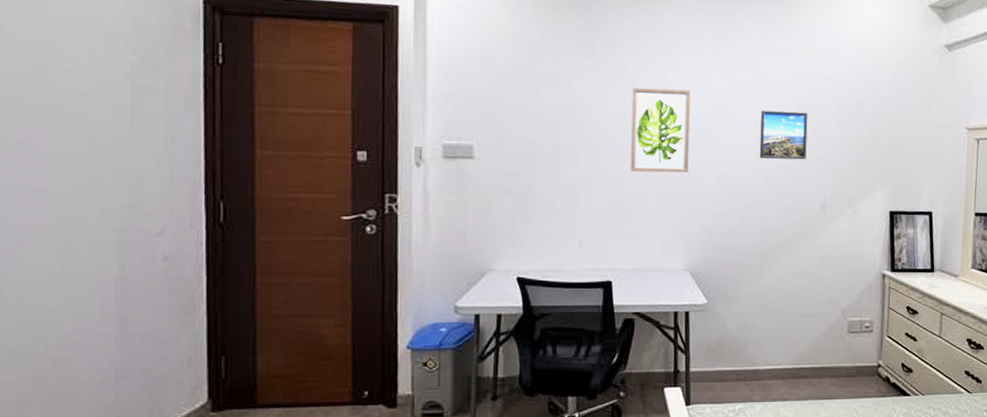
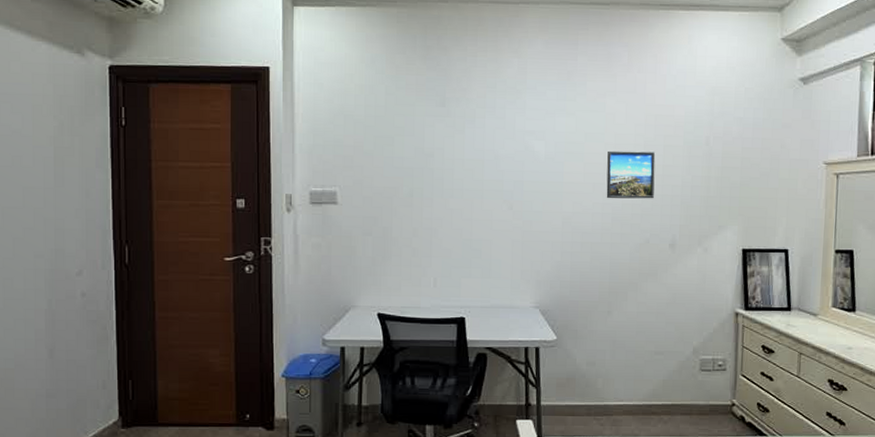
wall art: present [630,87,691,173] -> none [480,133,538,214]

